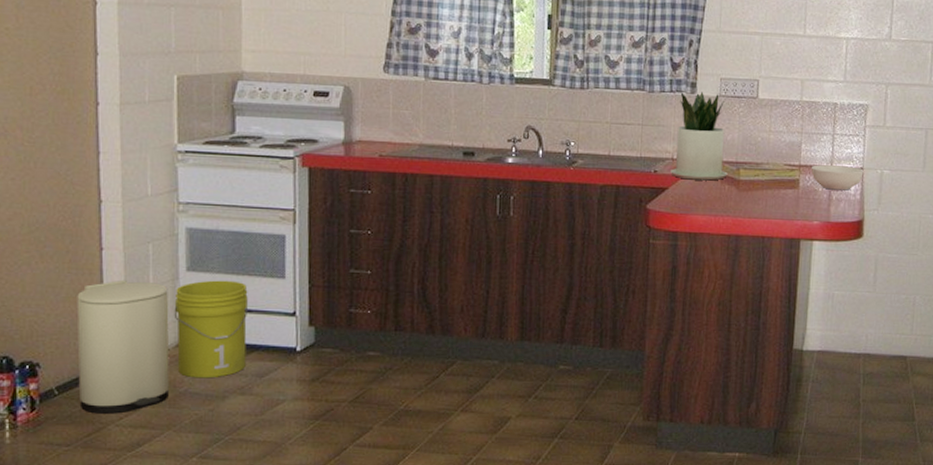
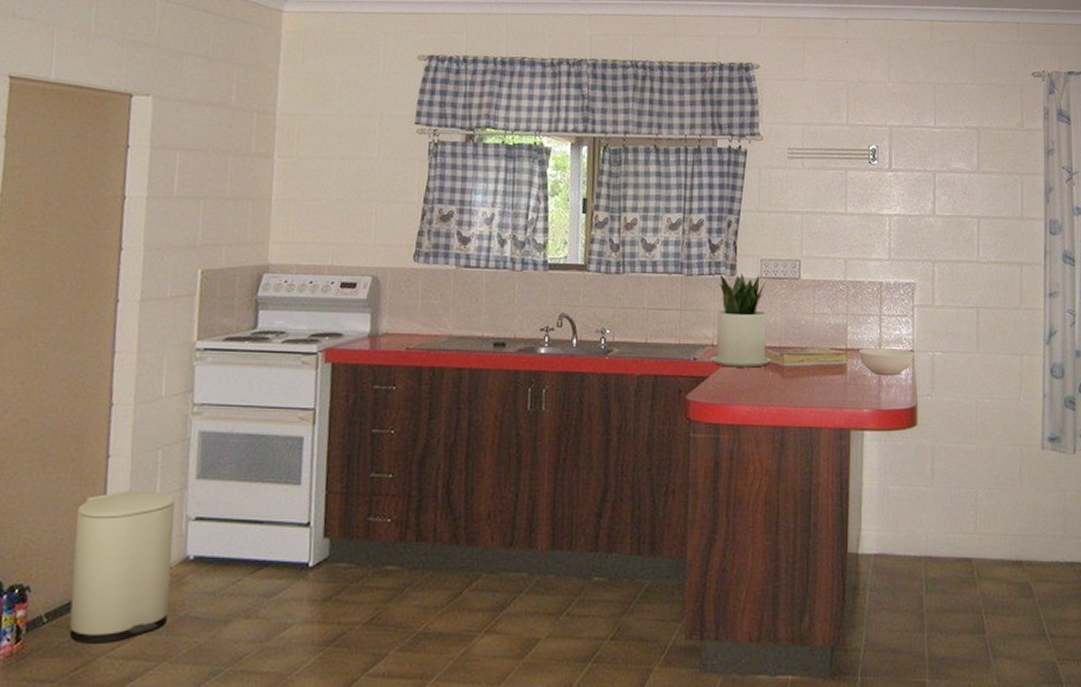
bucket: present [174,280,248,379] -> none [179,488,260,600]

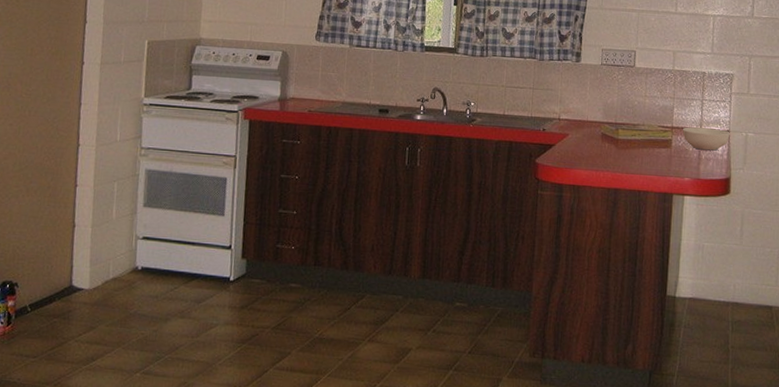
pedal bin: present [69,489,176,644] -> none [47,212,127,331]
planter: present [711,274,771,368] -> none [557,60,608,139]

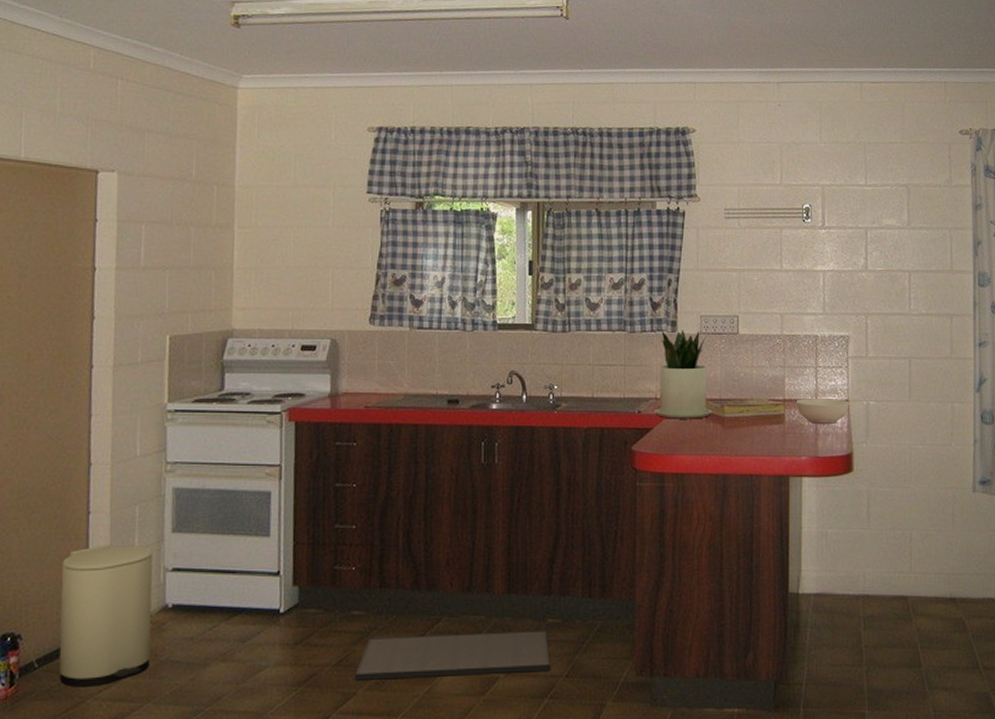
pedal bin: none [47,212,127,331] -> present [59,543,153,687]
doormat: none [289,307,456,348] -> present [354,630,550,681]
planter: none [557,60,608,139] -> present [655,330,712,419]

